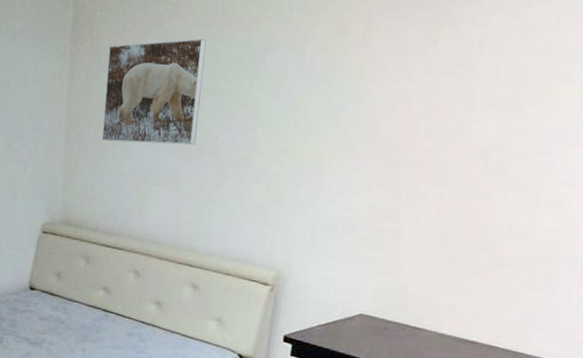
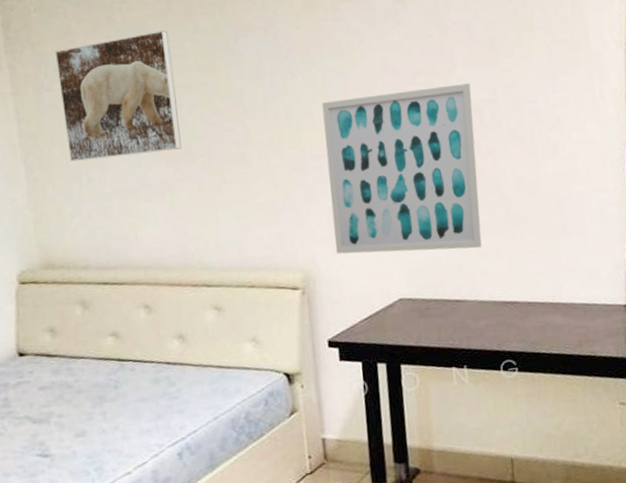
wall art: none [310,122,485,284] -> present [321,83,482,254]

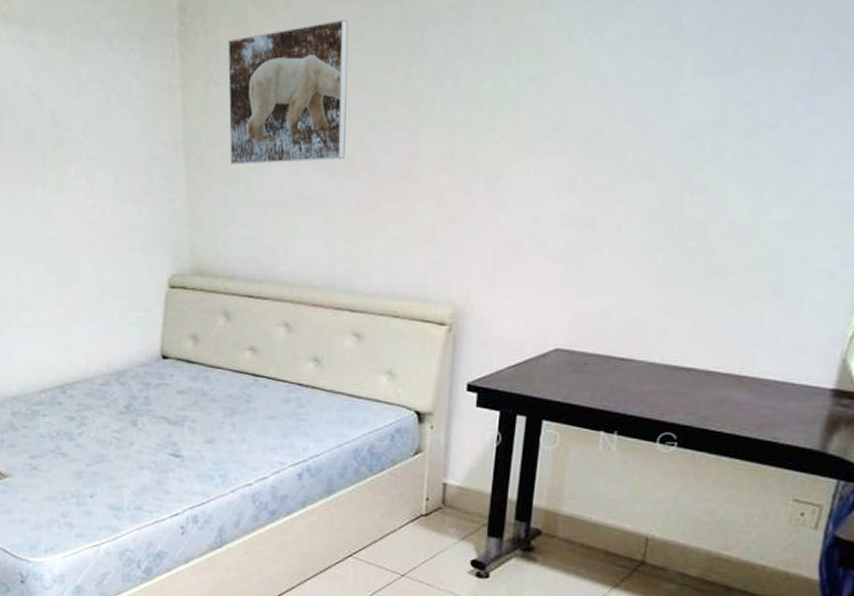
wall art: present [321,83,482,254] -> none [493,99,697,302]

